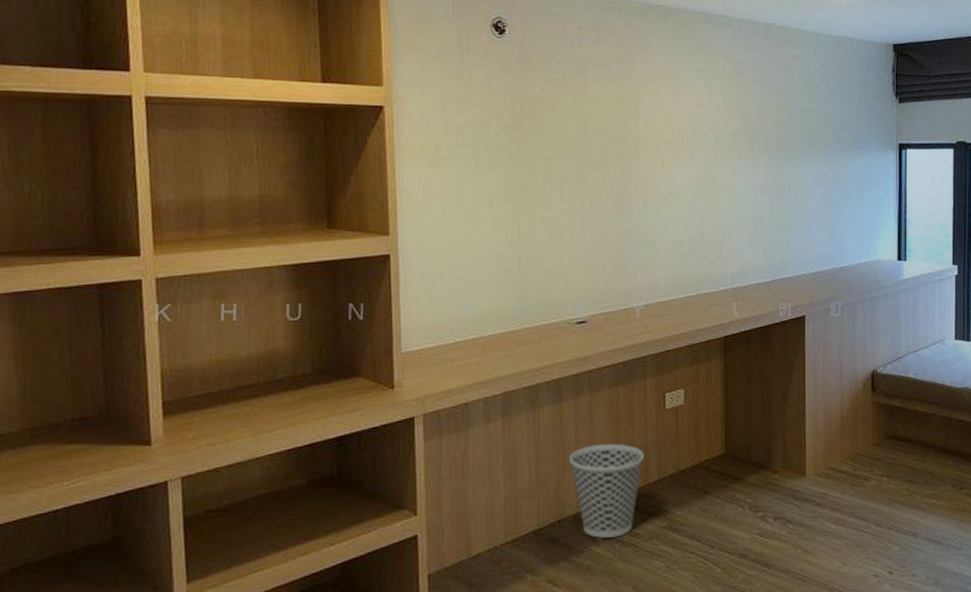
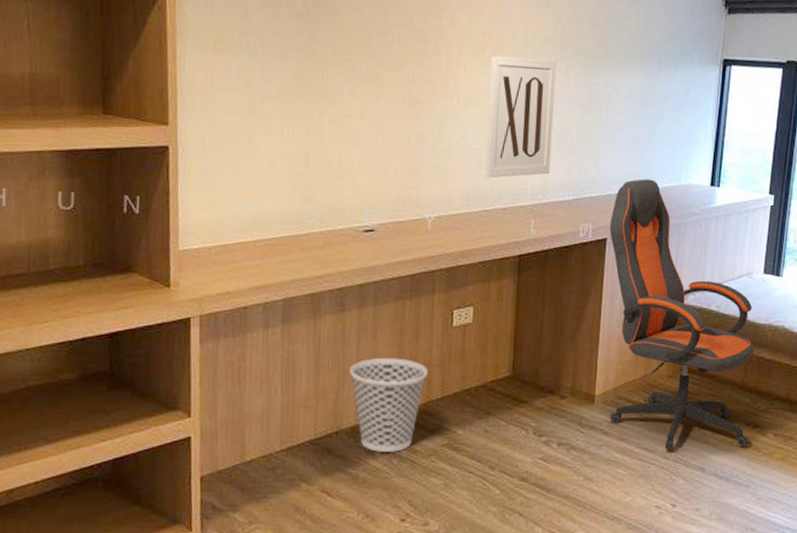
wall art: none [686,153,748,266] -> present [485,55,557,178]
office chair: none [807,258,957,517] -> present [609,179,754,450]

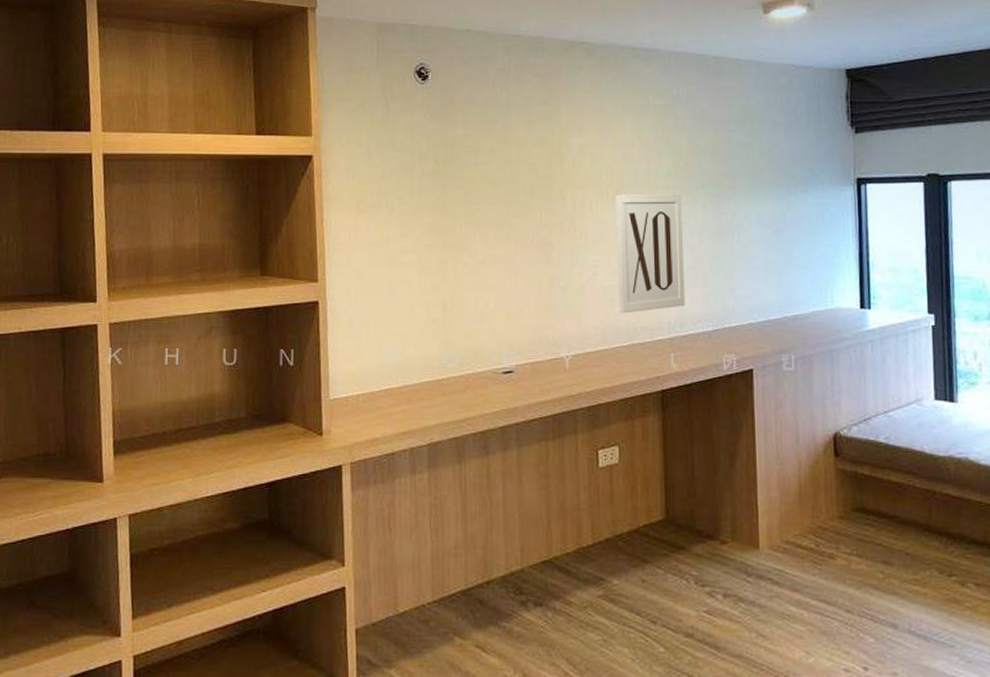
wastebasket: present [350,357,428,452] -> none [497,502,576,604]
office chair: present [609,179,754,450] -> none [754,305,946,602]

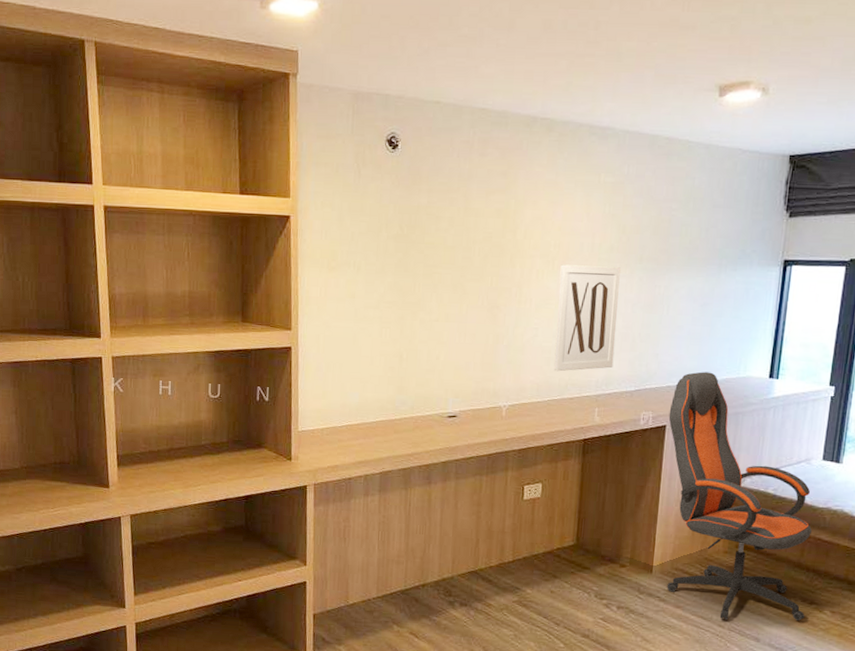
office chair: none [754,305,946,602] -> present [667,371,812,621]

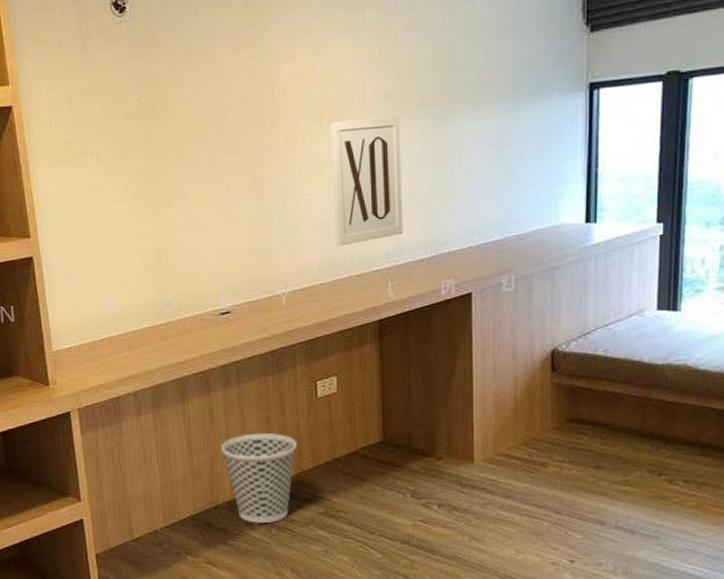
wastebasket: none [434,524,501,605] -> present [221,433,297,523]
office chair: present [667,371,812,621] -> none [474,224,654,505]

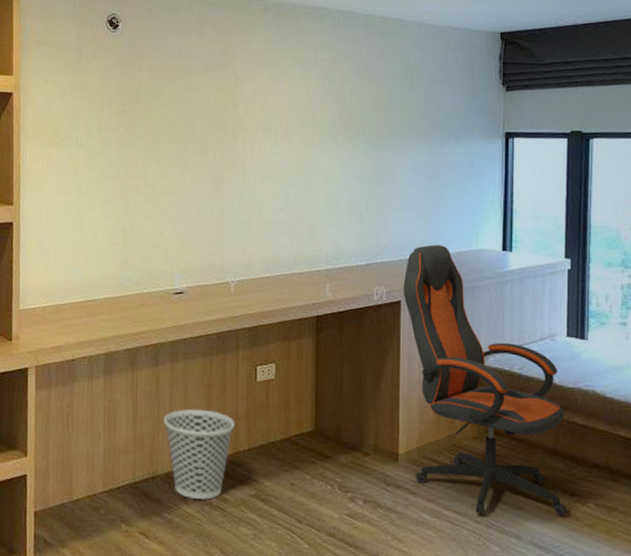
wall art: present [330,116,403,247] -> none [281,138,343,246]
office chair: none [474,224,654,505] -> present [403,244,568,515]

